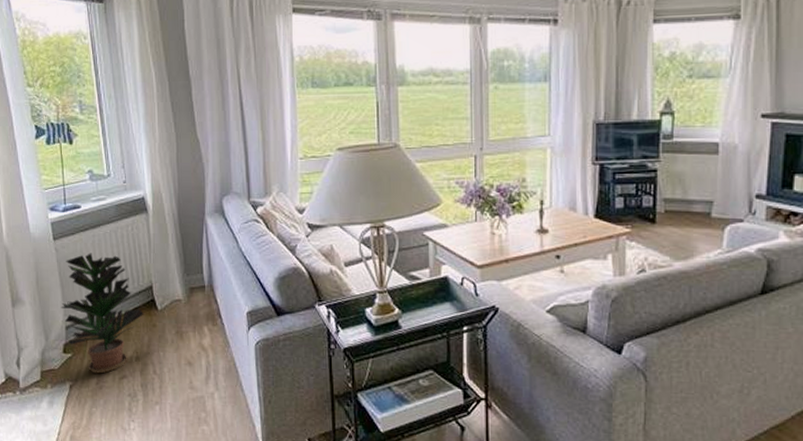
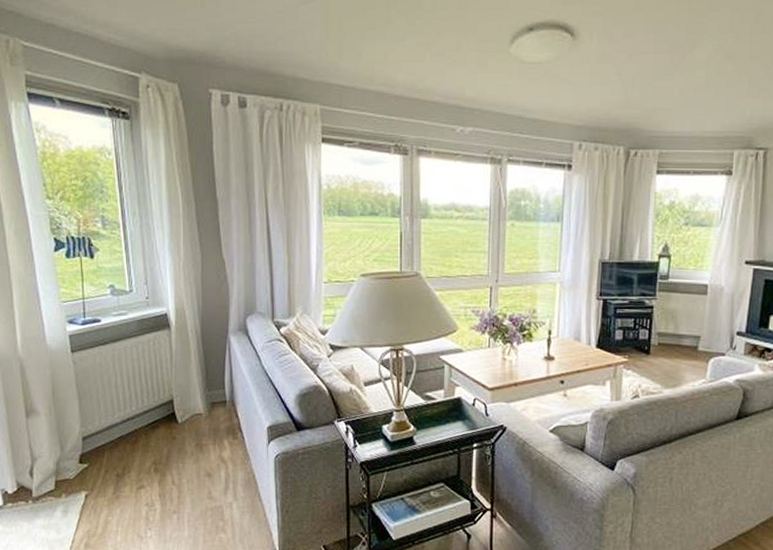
potted plant: present [61,253,144,374] -> none [77,366,164,484]

